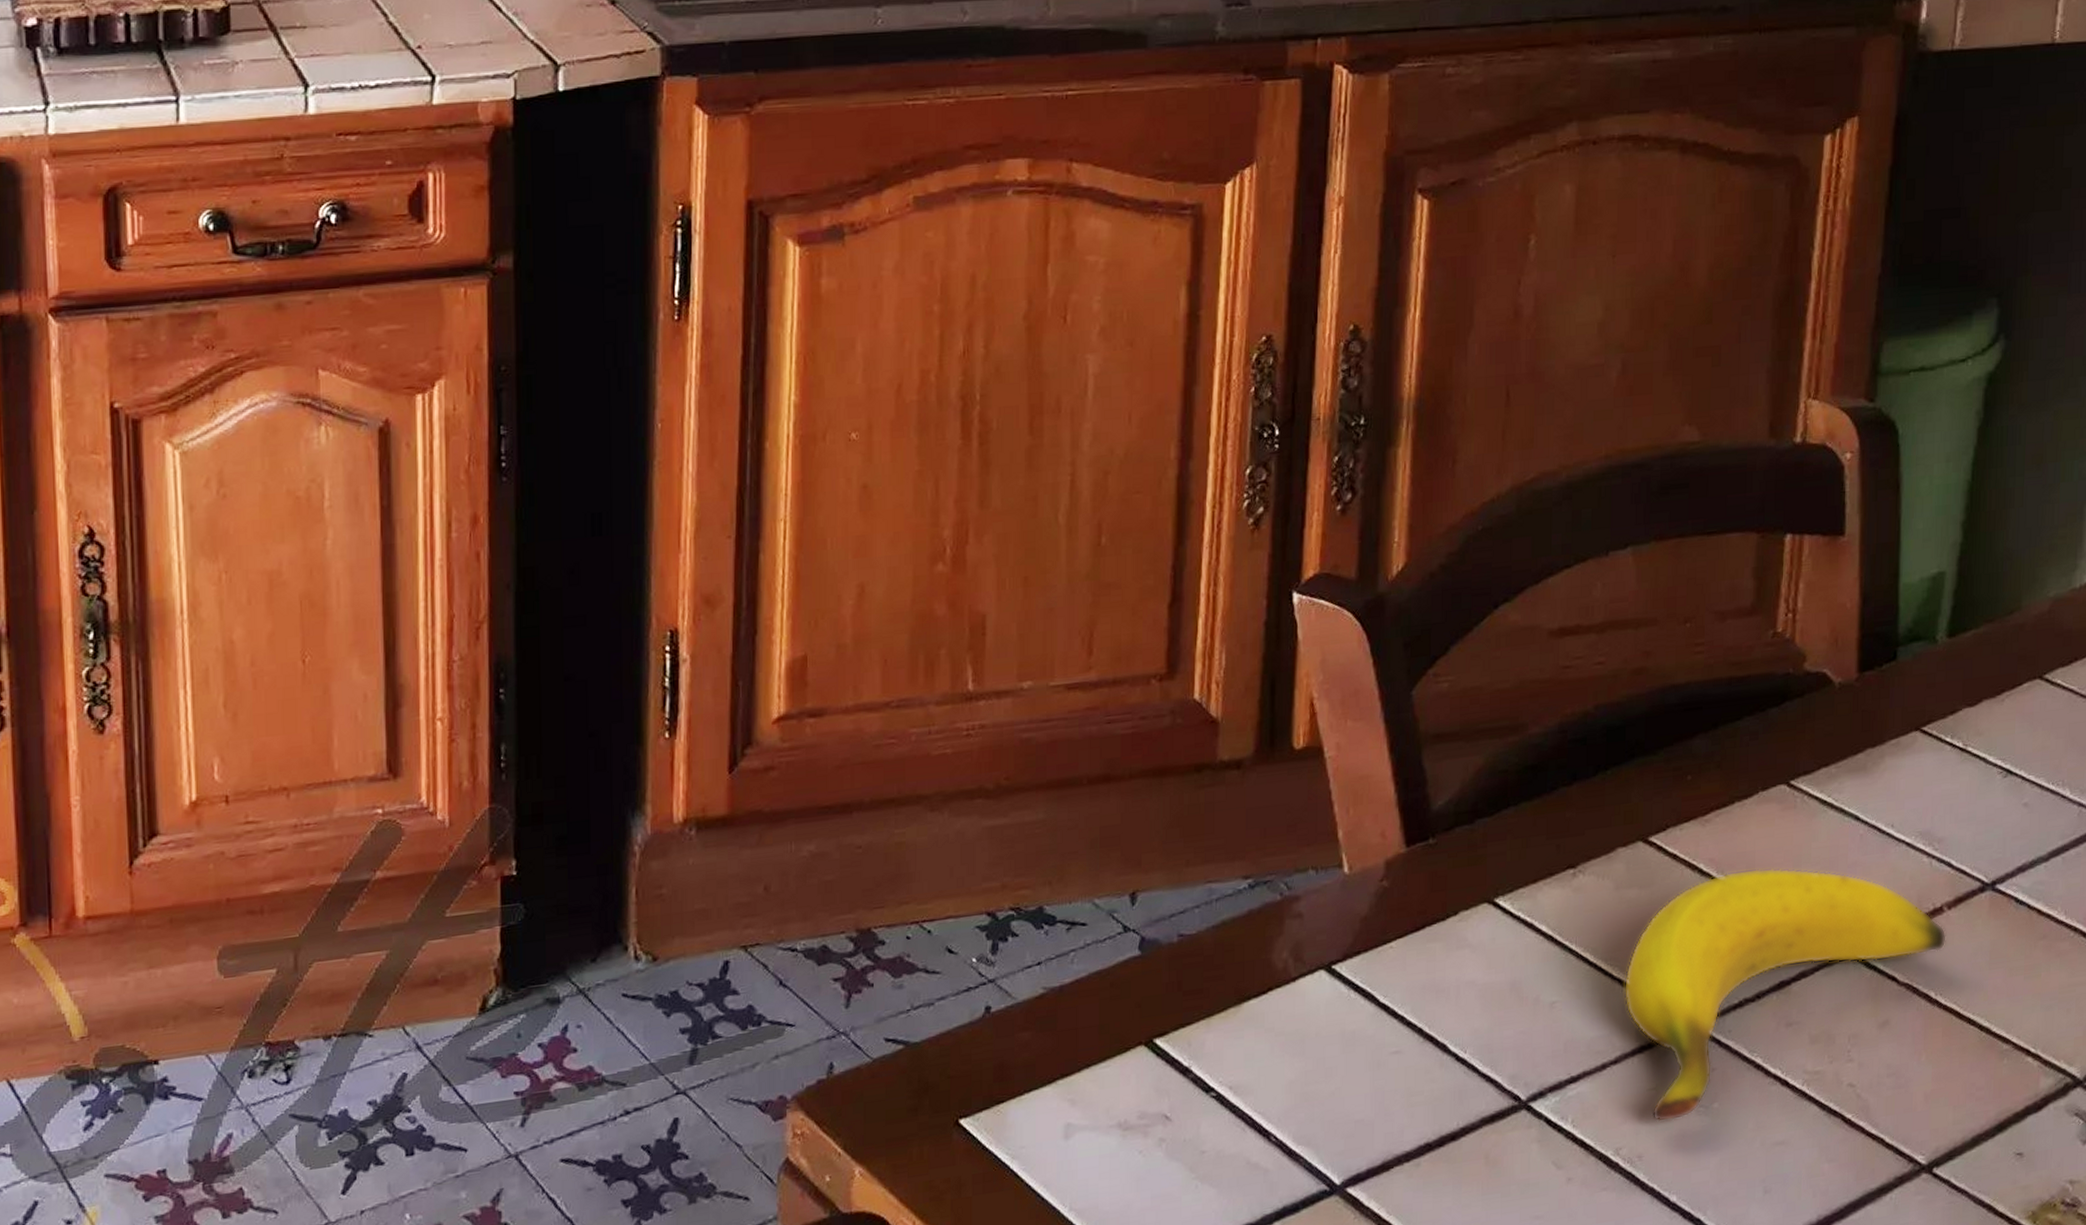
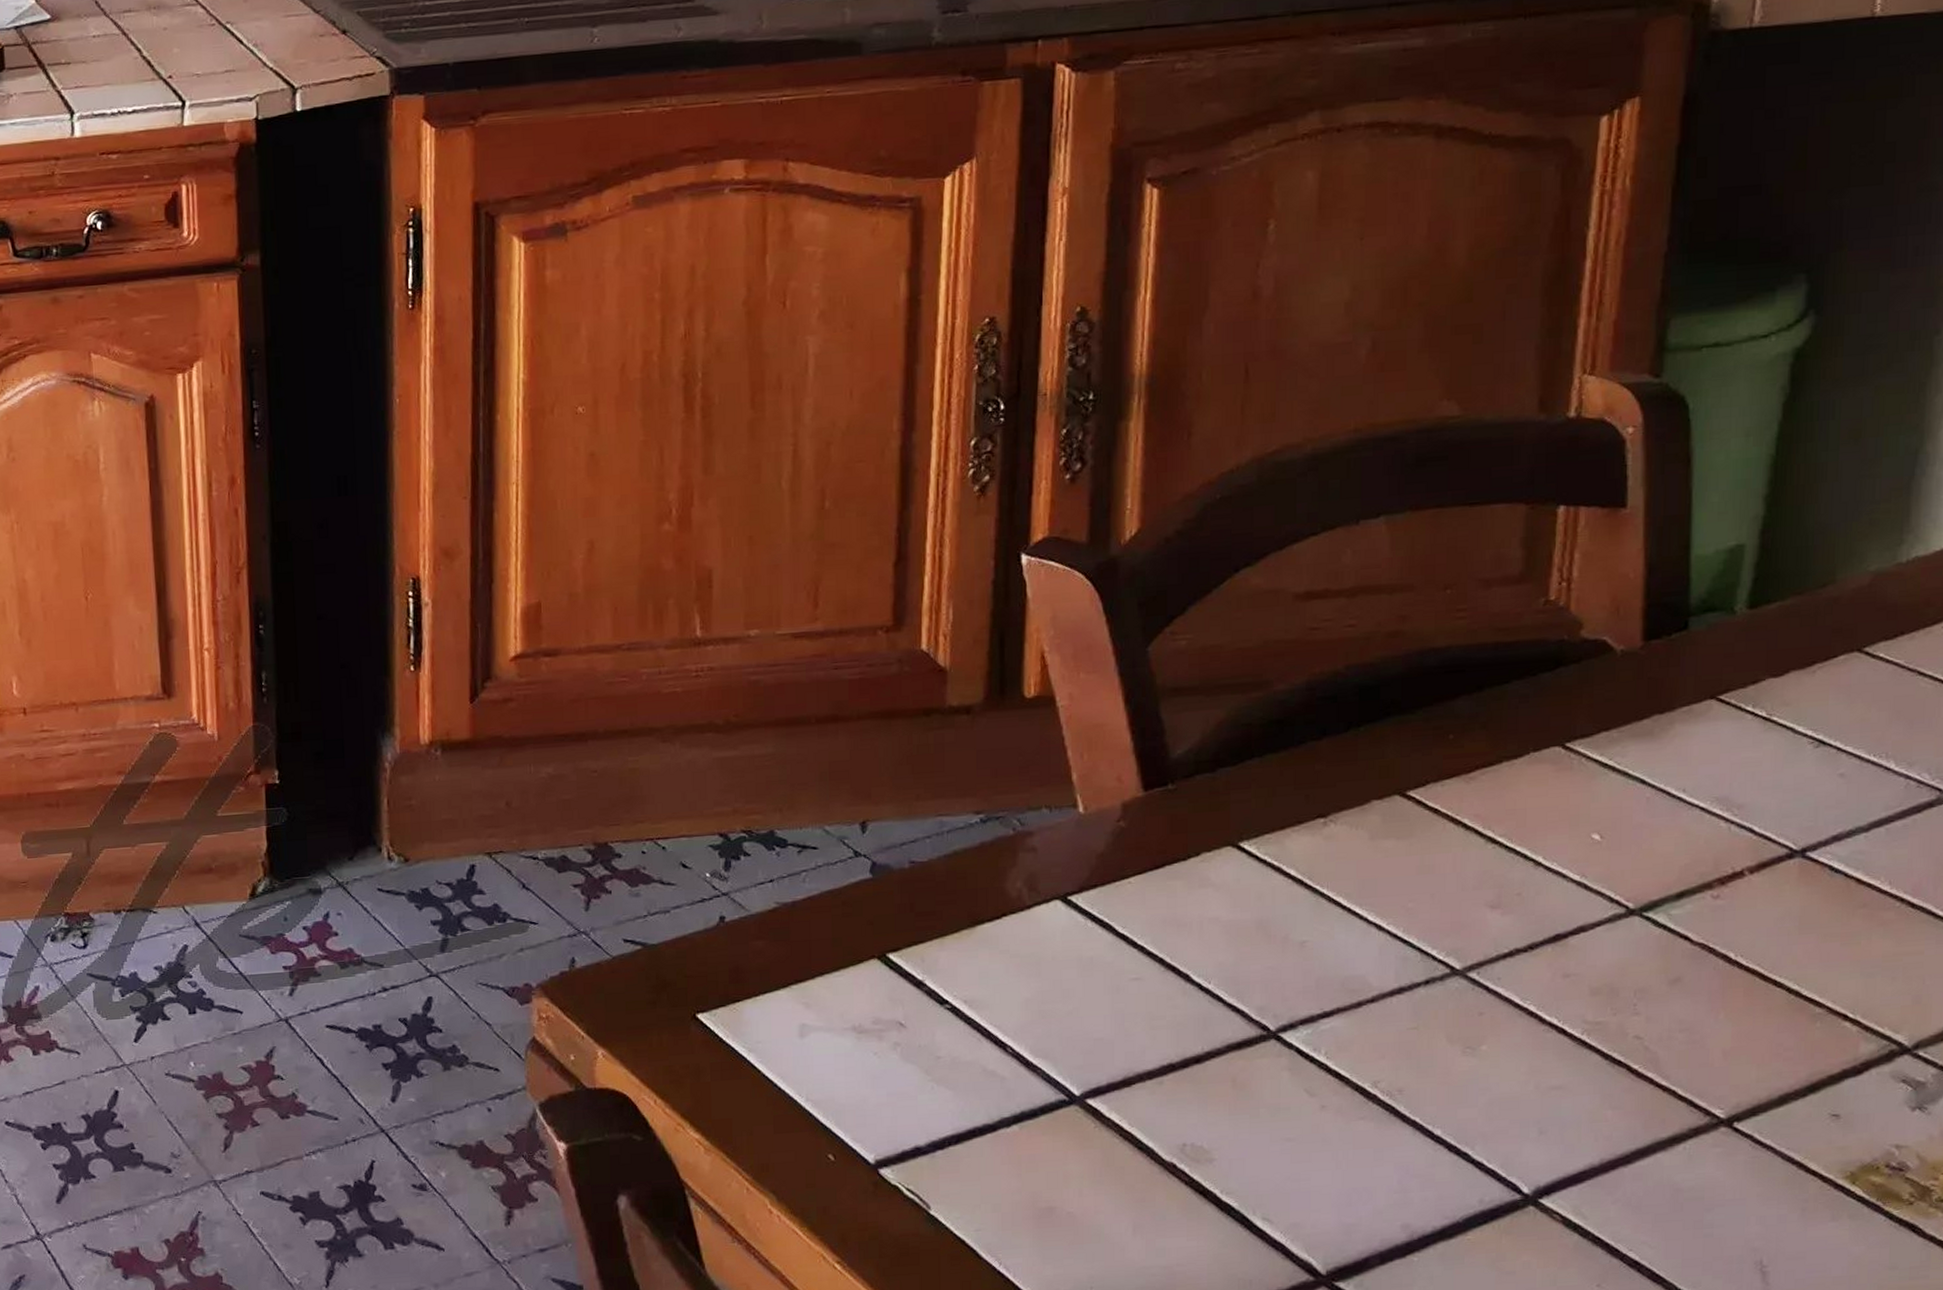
banana: present [1623,867,1946,1123] -> none [1380,825,1748,1060]

